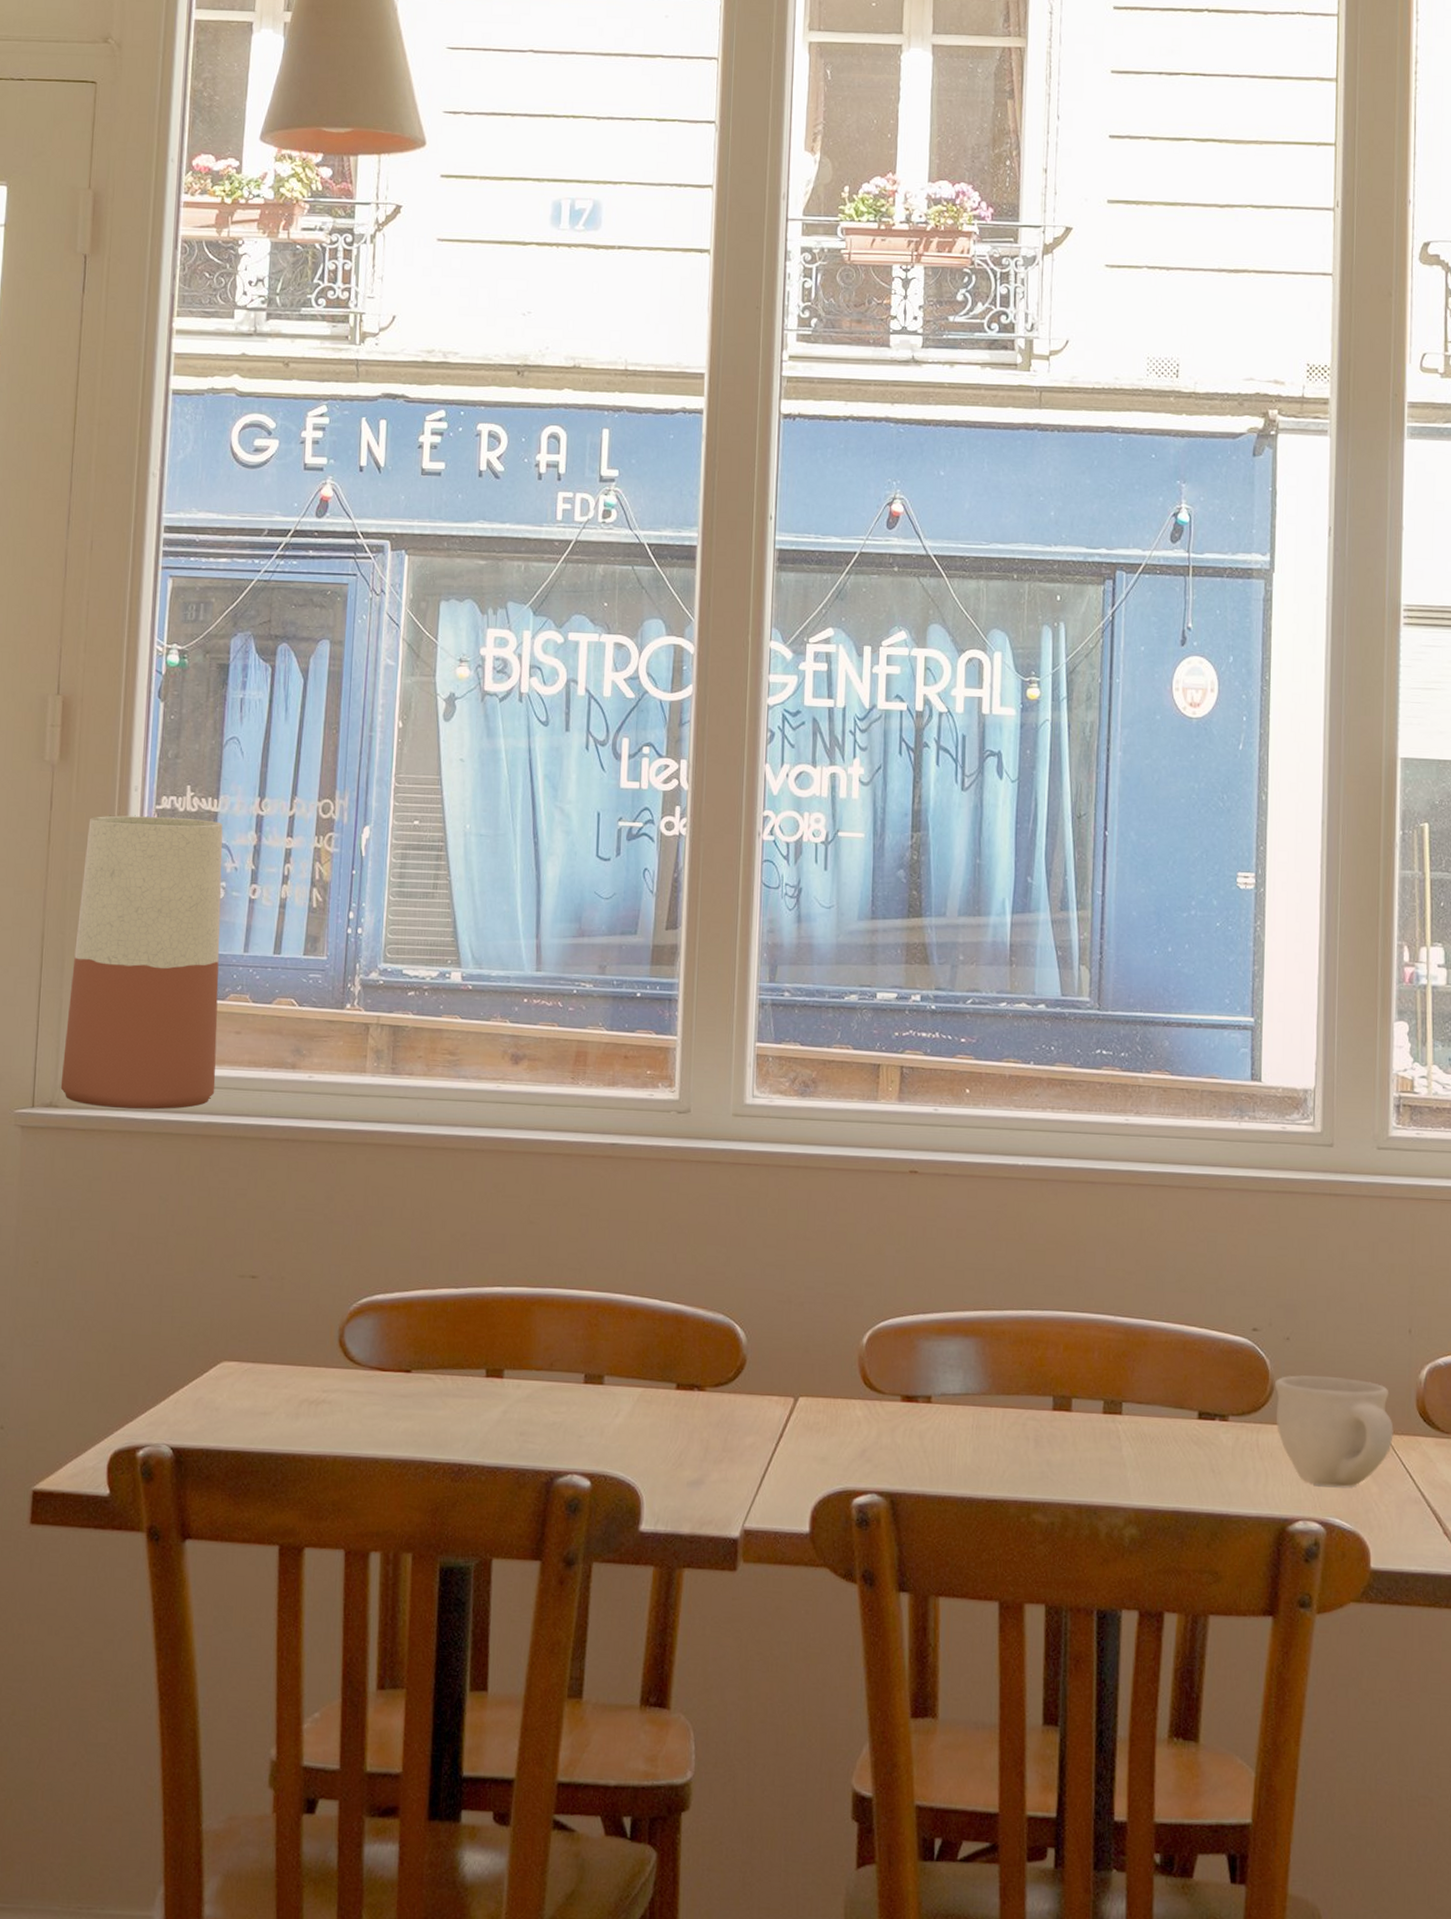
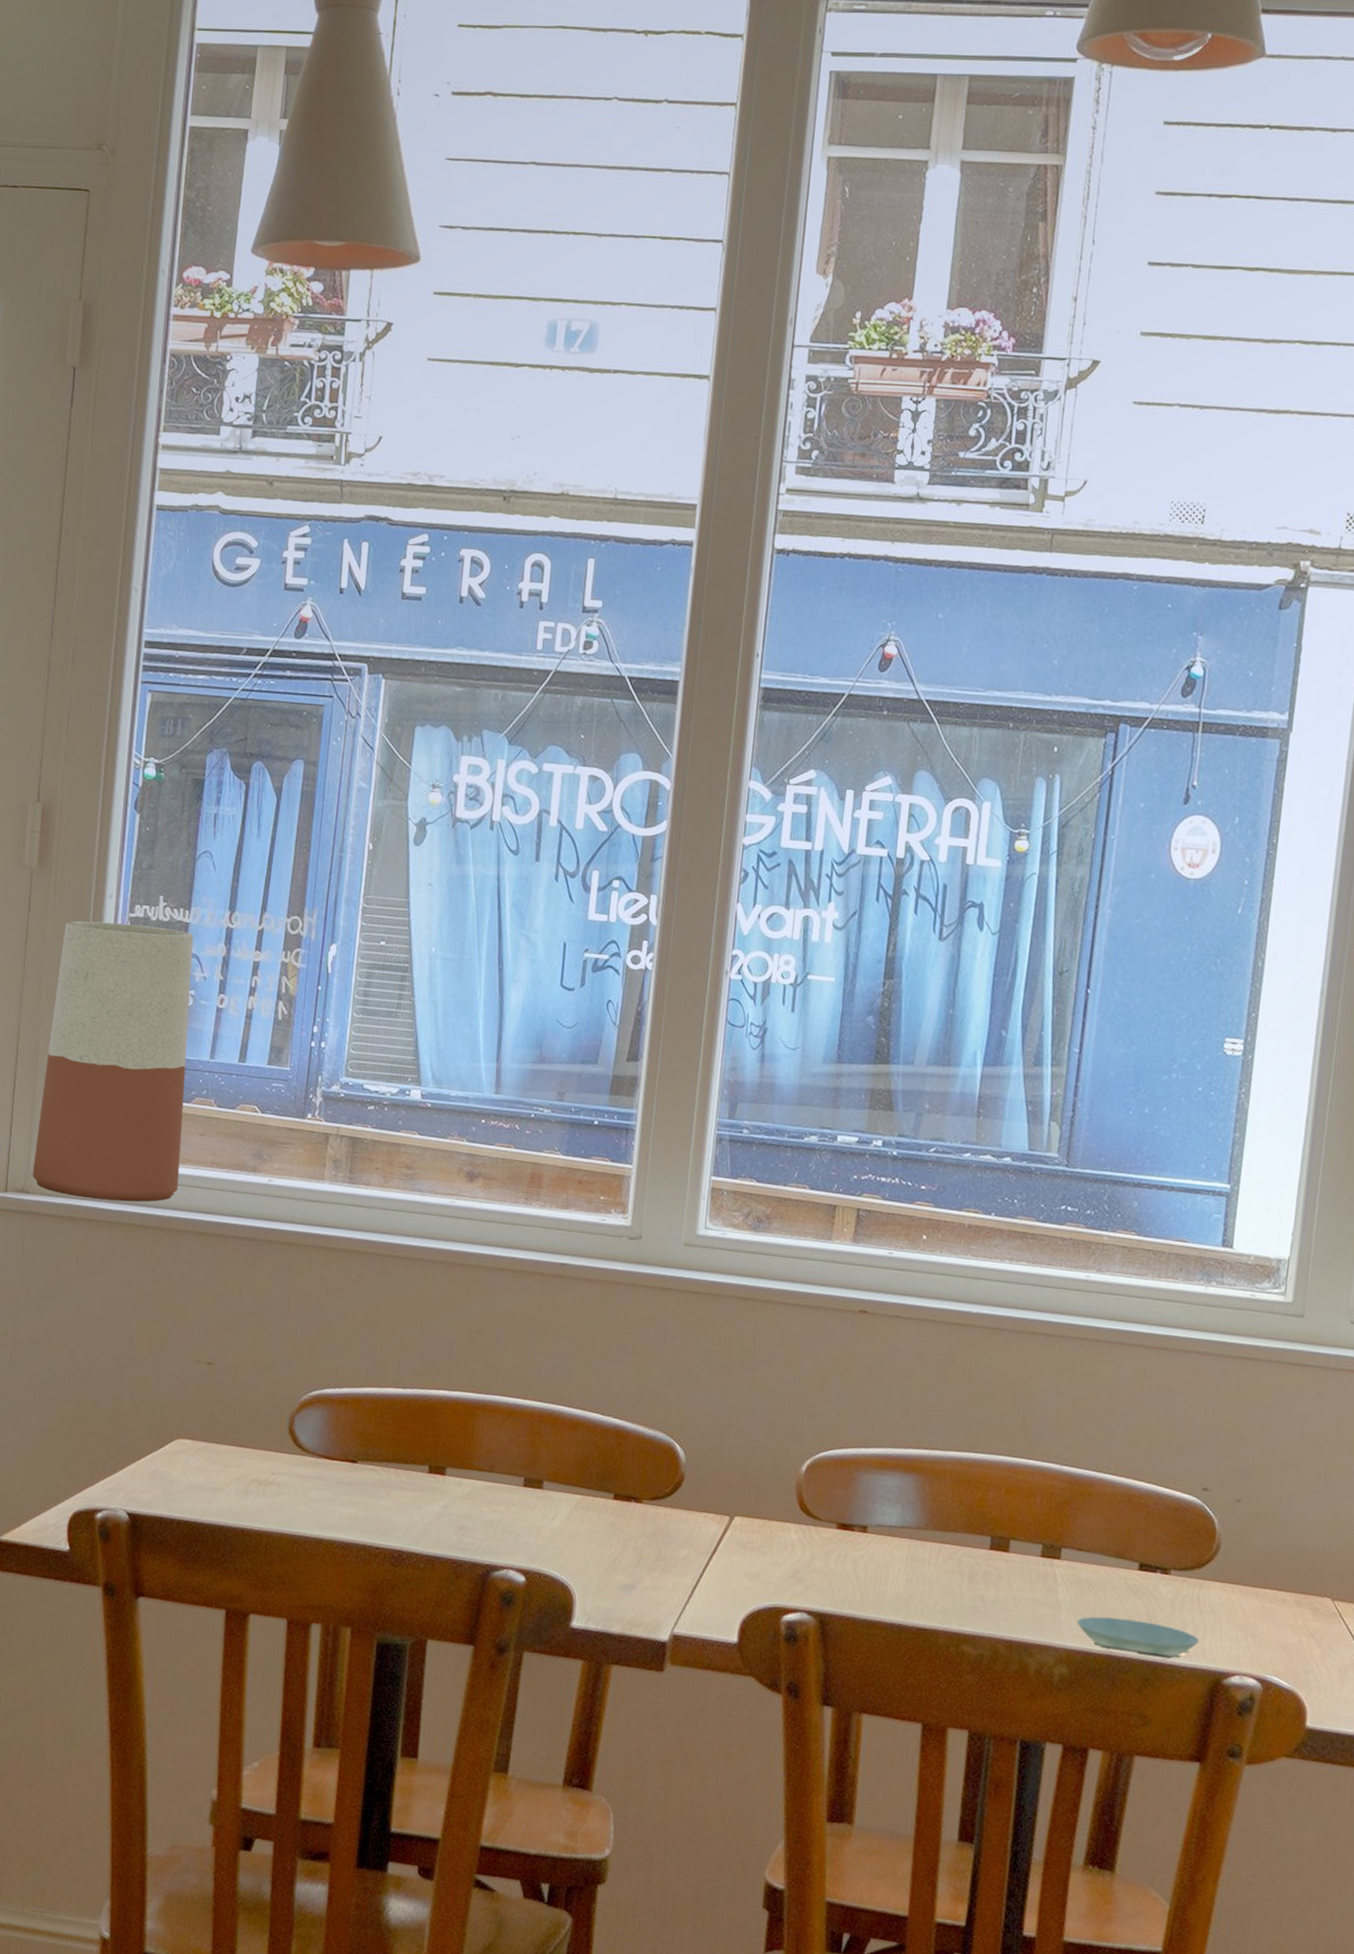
saucer: none [1142,1471,1262,1511] -> present [1076,1616,1200,1660]
cup: present [1275,1375,1394,1487] -> none [1219,1536,1343,1648]

